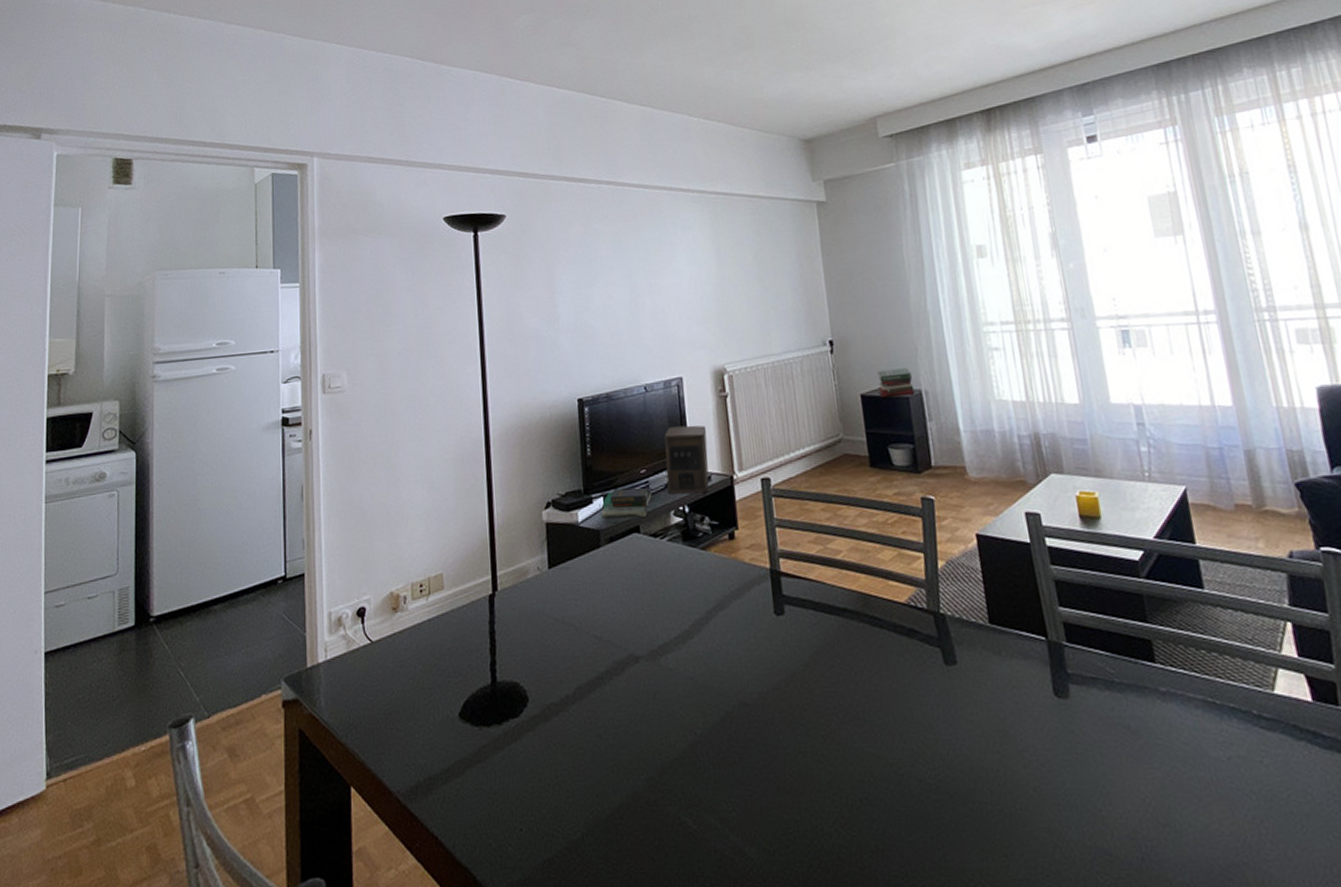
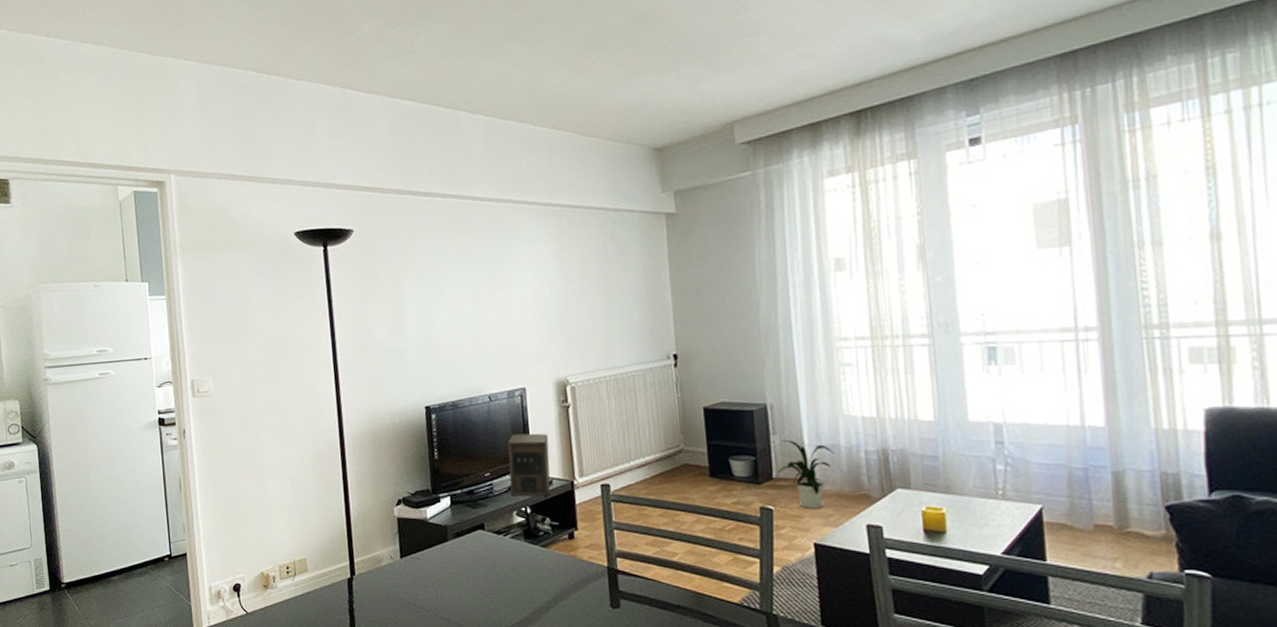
books: present [601,487,652,520] -> none [448,489,496,517]
books: present [877,368,915,398] -> none [721,382,760,412]
house plant: none [936,426,989,498] -> present [777,440,834,509]

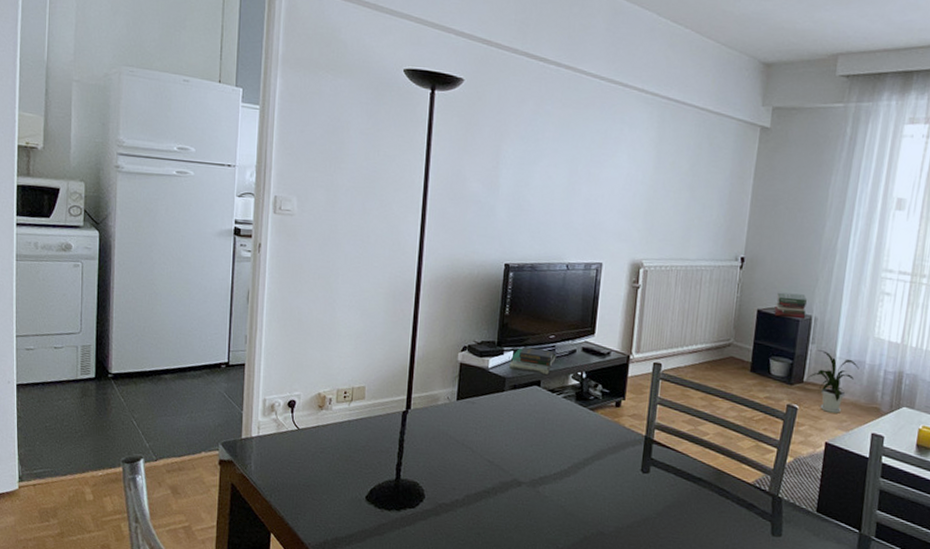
books: none [448,489,496,517] -> present [509,347,556,374]
speaker: present [508,433,551,497] -> none [571,304,614,365]
books: none [721,382,760,412] -> present [774,292,807,319]

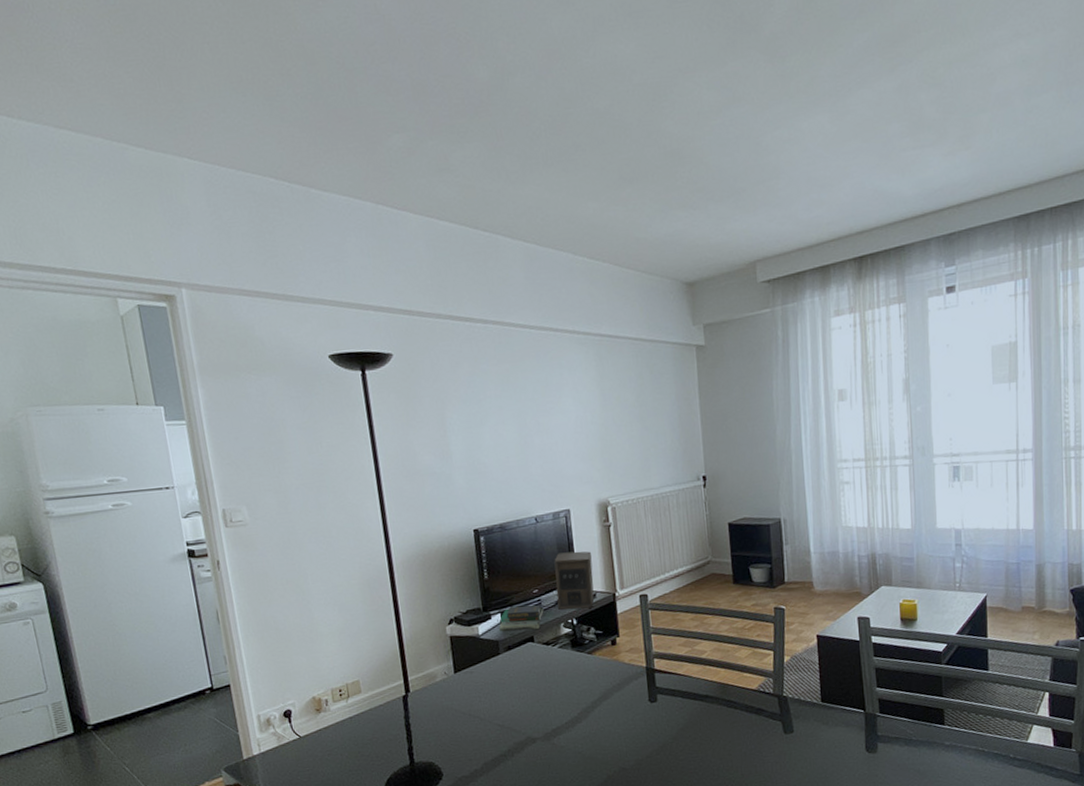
speaker: none [571,304,614,365] -> present [554,551,595,610]
books: present [774,292,807,319] -> none [743,499,775,526]
house plant: present [808,350,859,413] -> none [789,549,834,607]

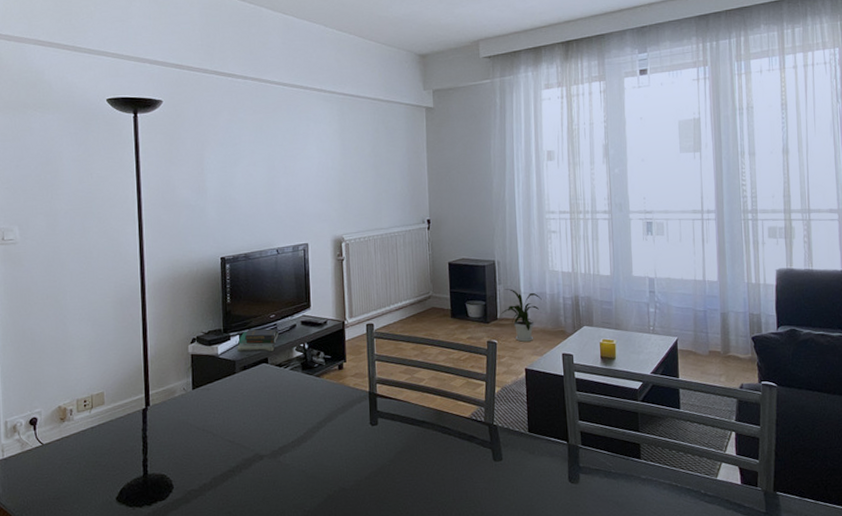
speaker: present [554,551,595,610] -> none [291,281,326,335]
house plant: none [789,549,834,607] -> present [501,289,542,342]

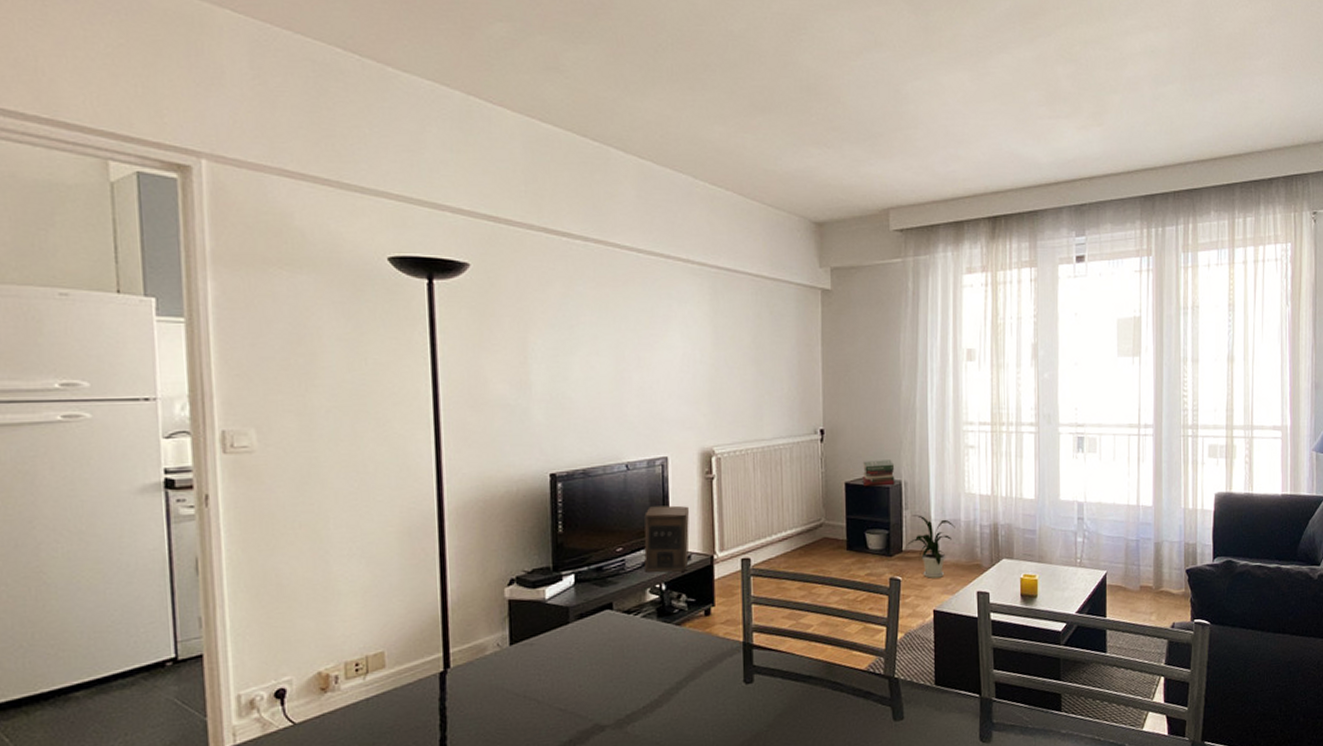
books: present [237,328,279,353] -> none [571,565,628,597]
speaker: none [291,281,326,335] -> present [644,505,690,573]
books: none [462,243,490,266] -> present [862,460,895,487]

